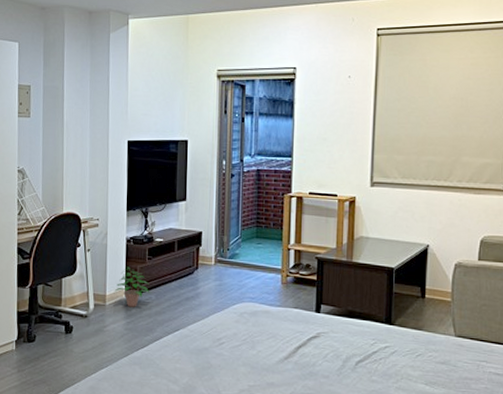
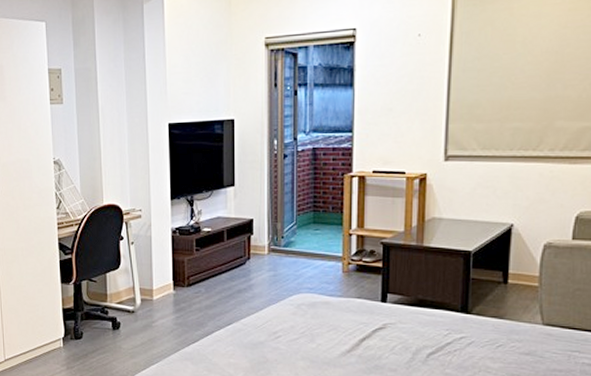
potted plant: present [114,266,151,307] -> none [161,259,201,301]

